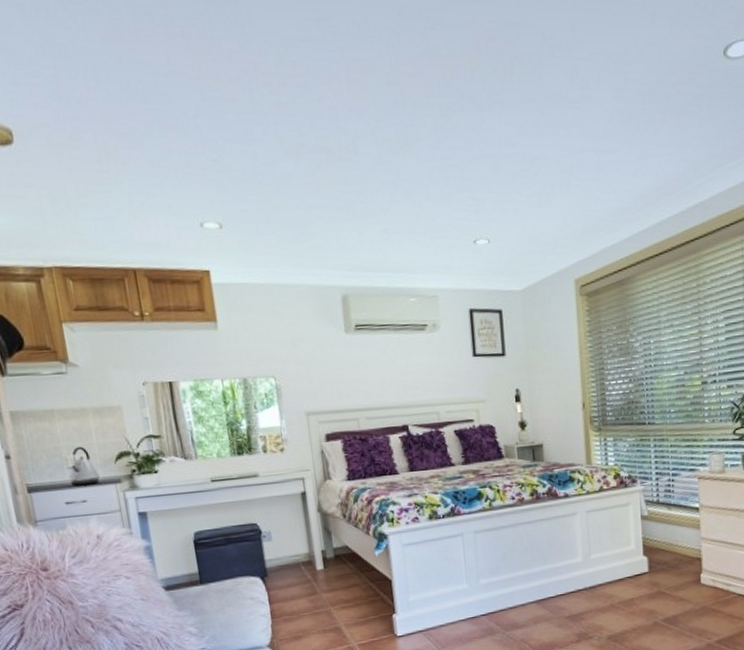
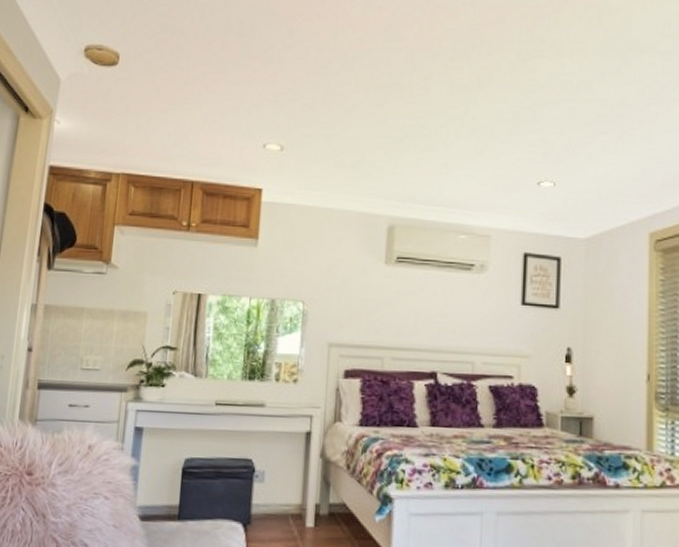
kettle: present [68,446,100,488] -> none [78,348,108,391]

